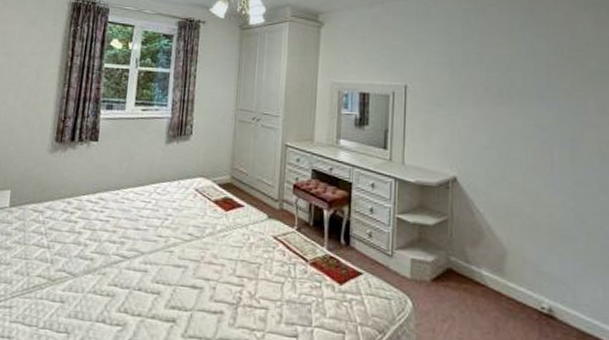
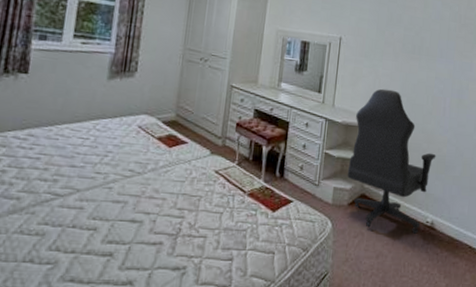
office chair: none [427,141,547,323] -> present [347,89,436,234]

